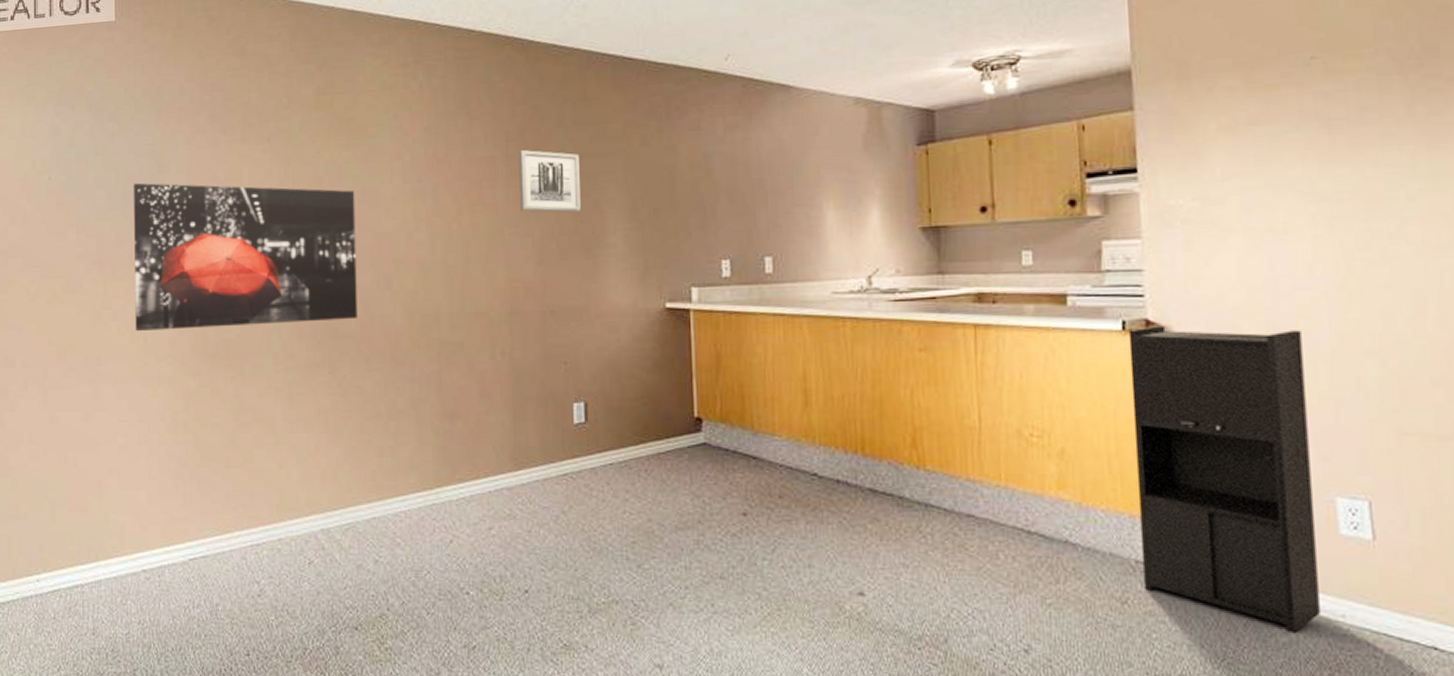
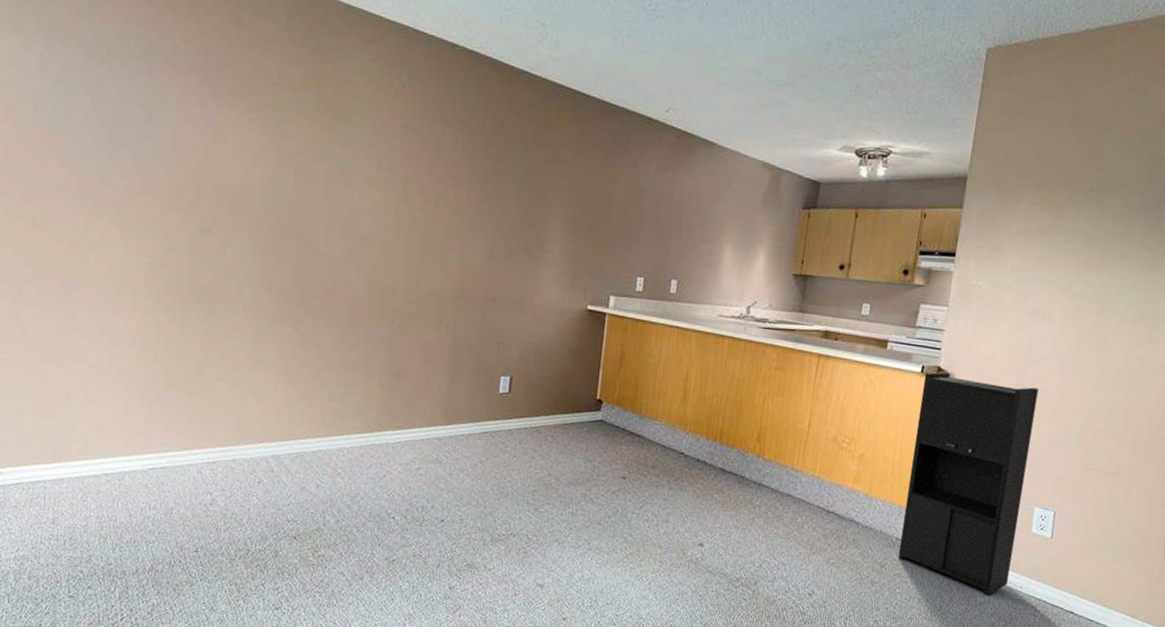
wall art: present [133,182,357,332] -> none [113,128,333,283]
wall art: present [519,150,581,213] -> none [478,159,534,220]

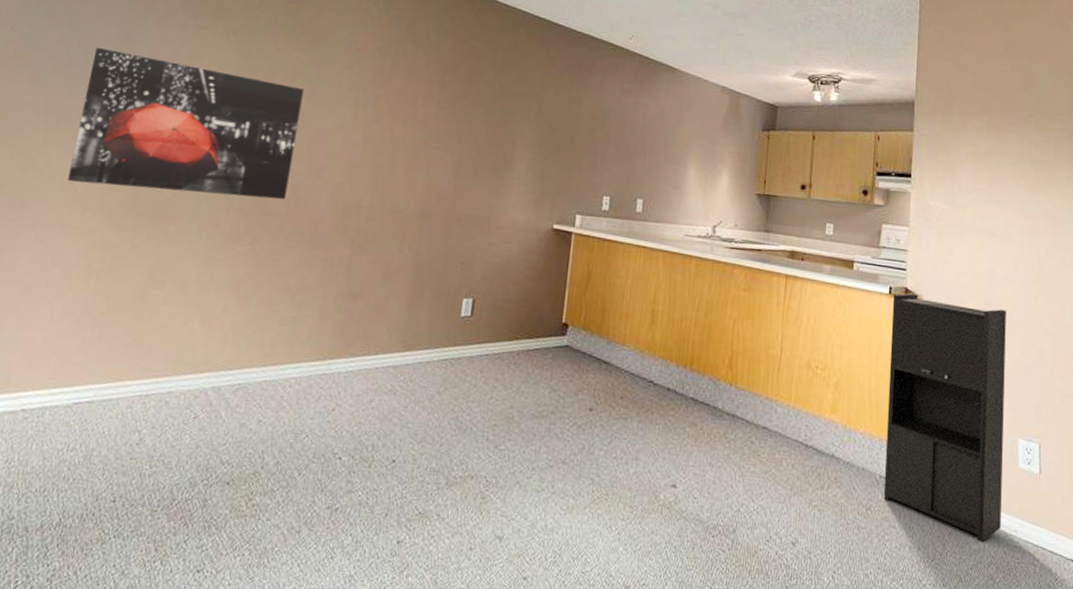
wall art: none [113,128,333,283] -> present [67,47,305,200]

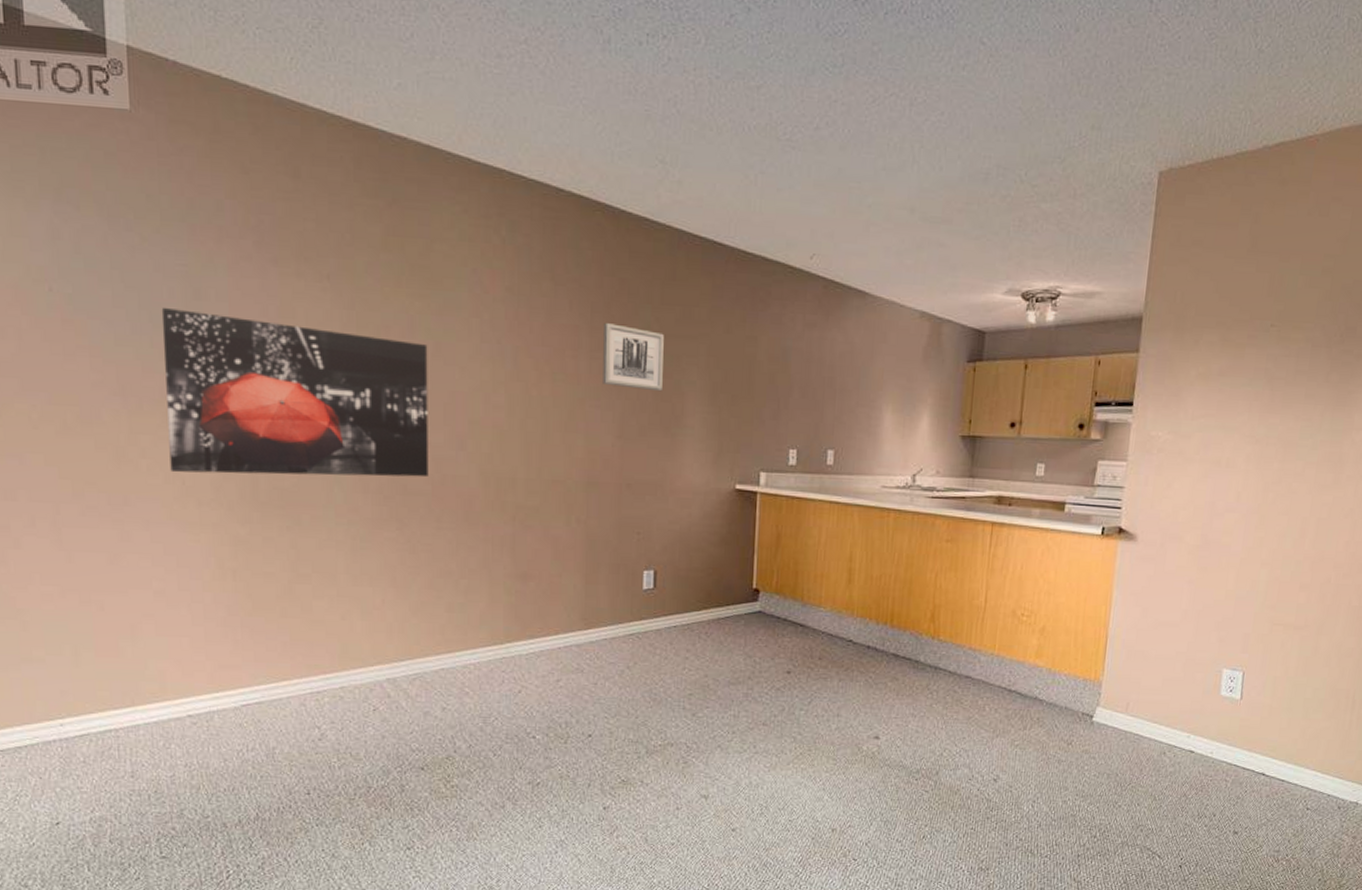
wall art: none [446,80,502,140] -> present [603,323,664,392]
cabinet: present [883,293,1006,543] -> none [1084,533,1224,765]

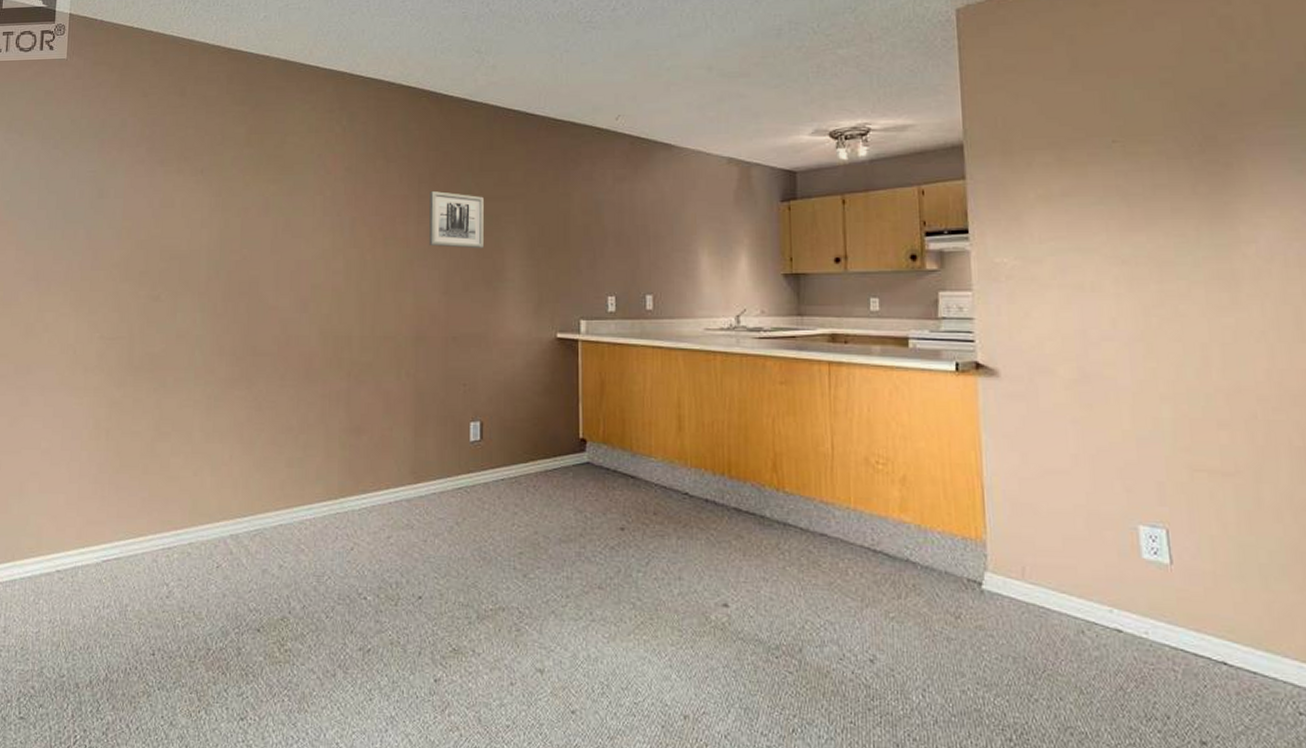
wall art: present [161,307,429,478] -> none [66,206,279,344]

